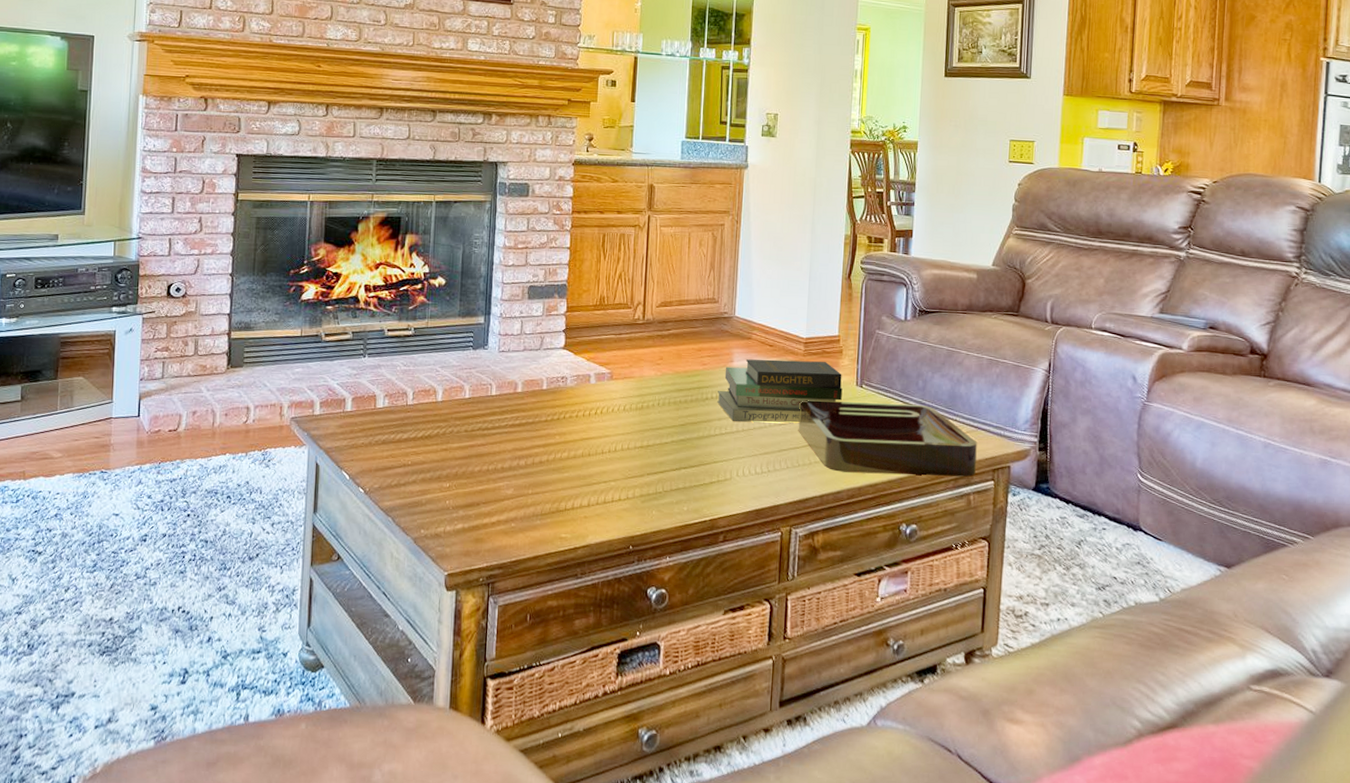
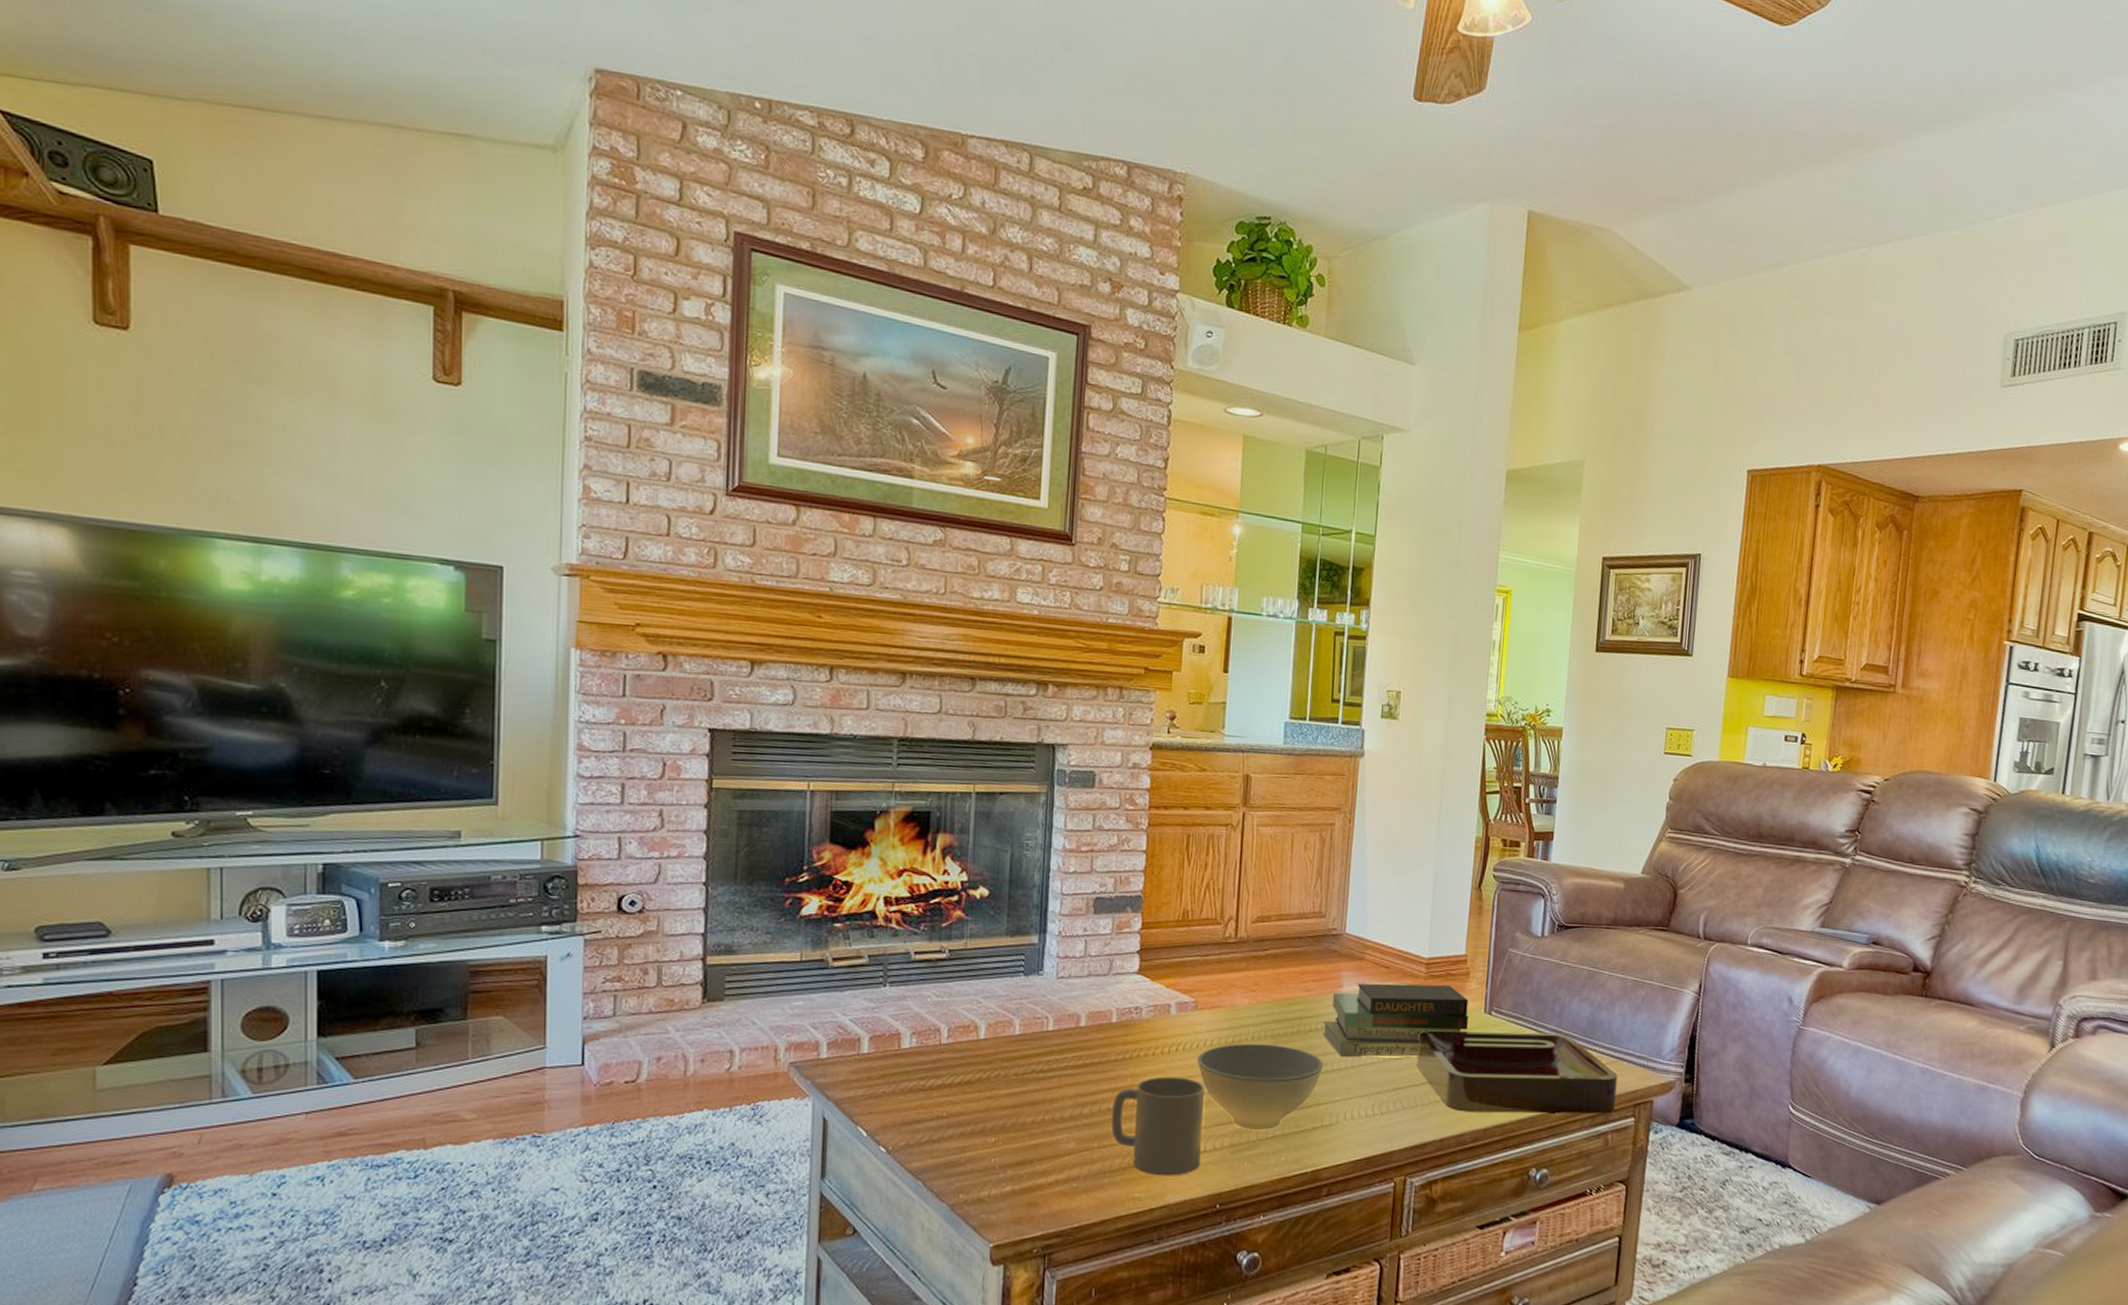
mug: none [542,435,619,520] -> present [1110,1076,1205,1176]
bowl: none [612,409,719,483] -> present [1196,1043,1324,1130]

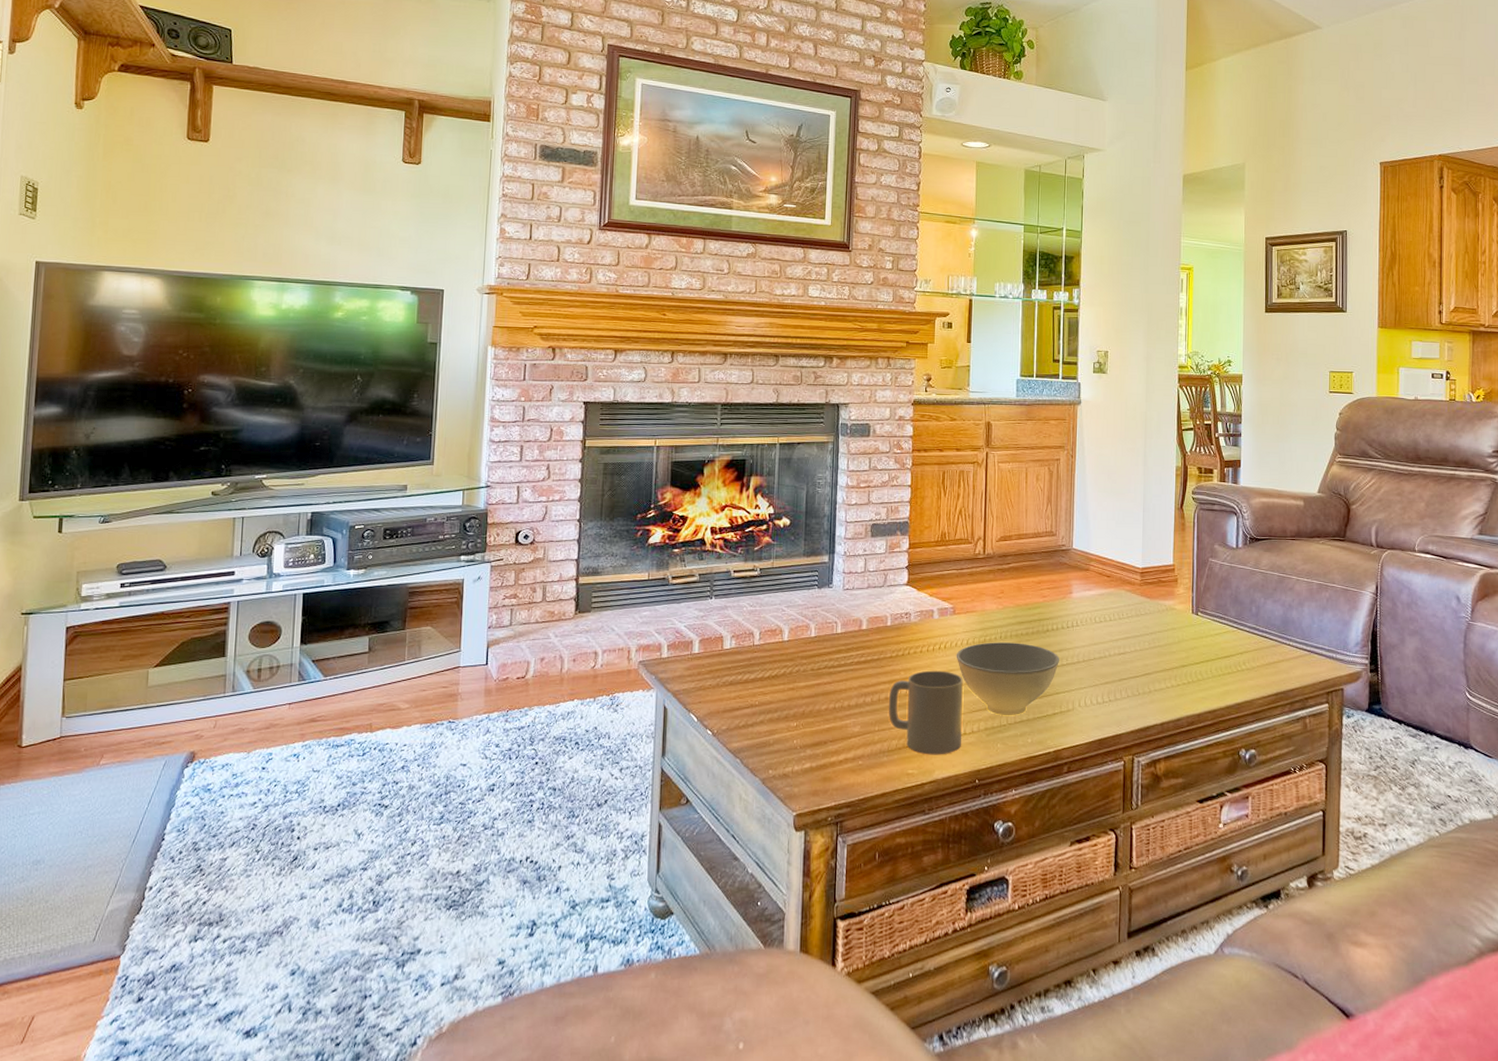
books: present [1322,983,1469,1058] -> none [1058,590,1179,653]
decorative tray: present [1416,1030,1618,1114] -> none [1137,629,1311,701]

